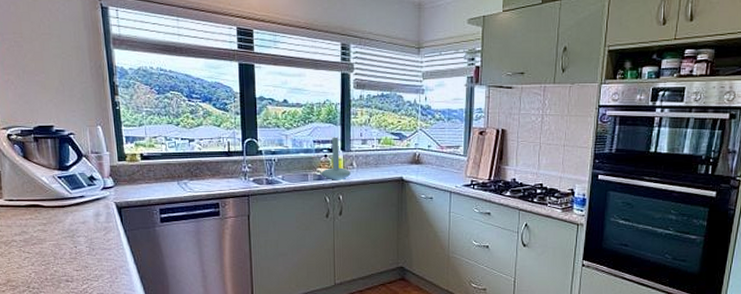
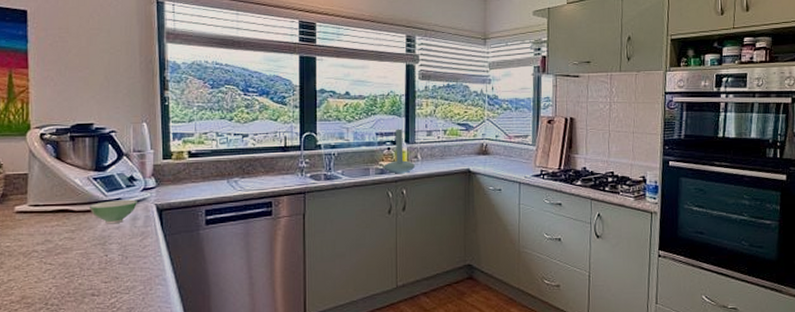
bowl: none [56,197,99,219] -> present [88,199,137,224]

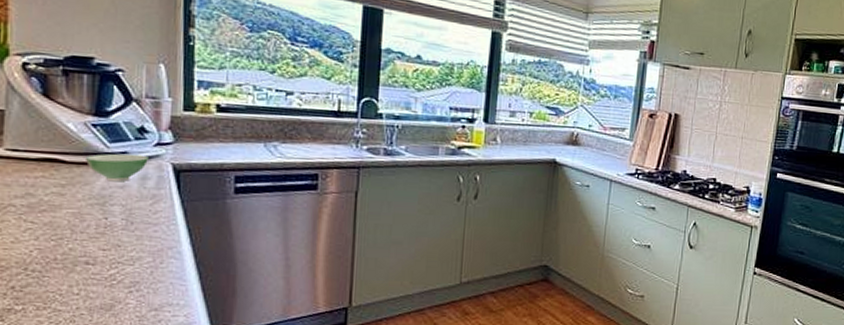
paper towel holder: present [384,129,415,173] -> none [456,105,493,156]

